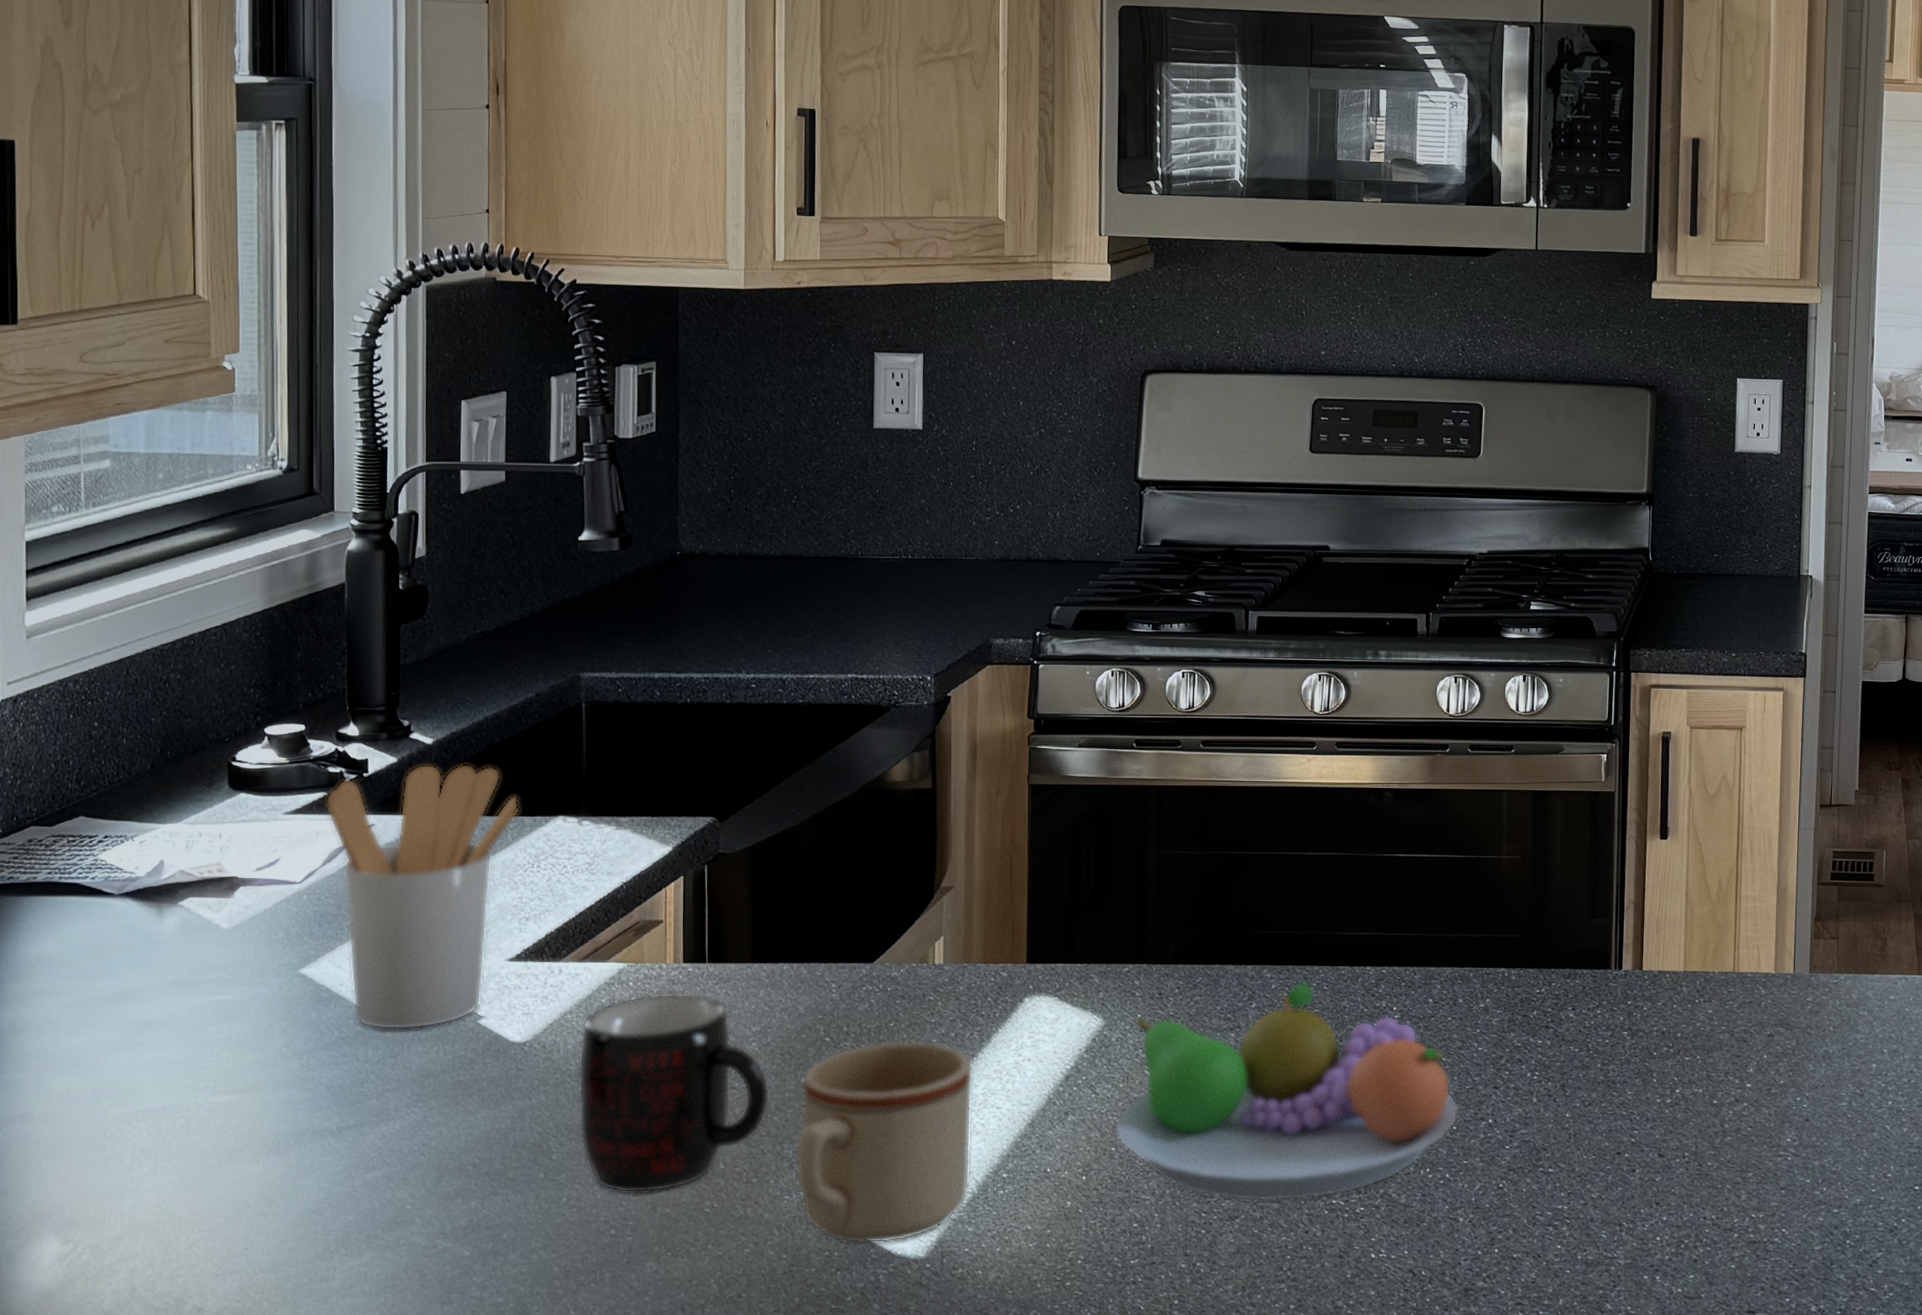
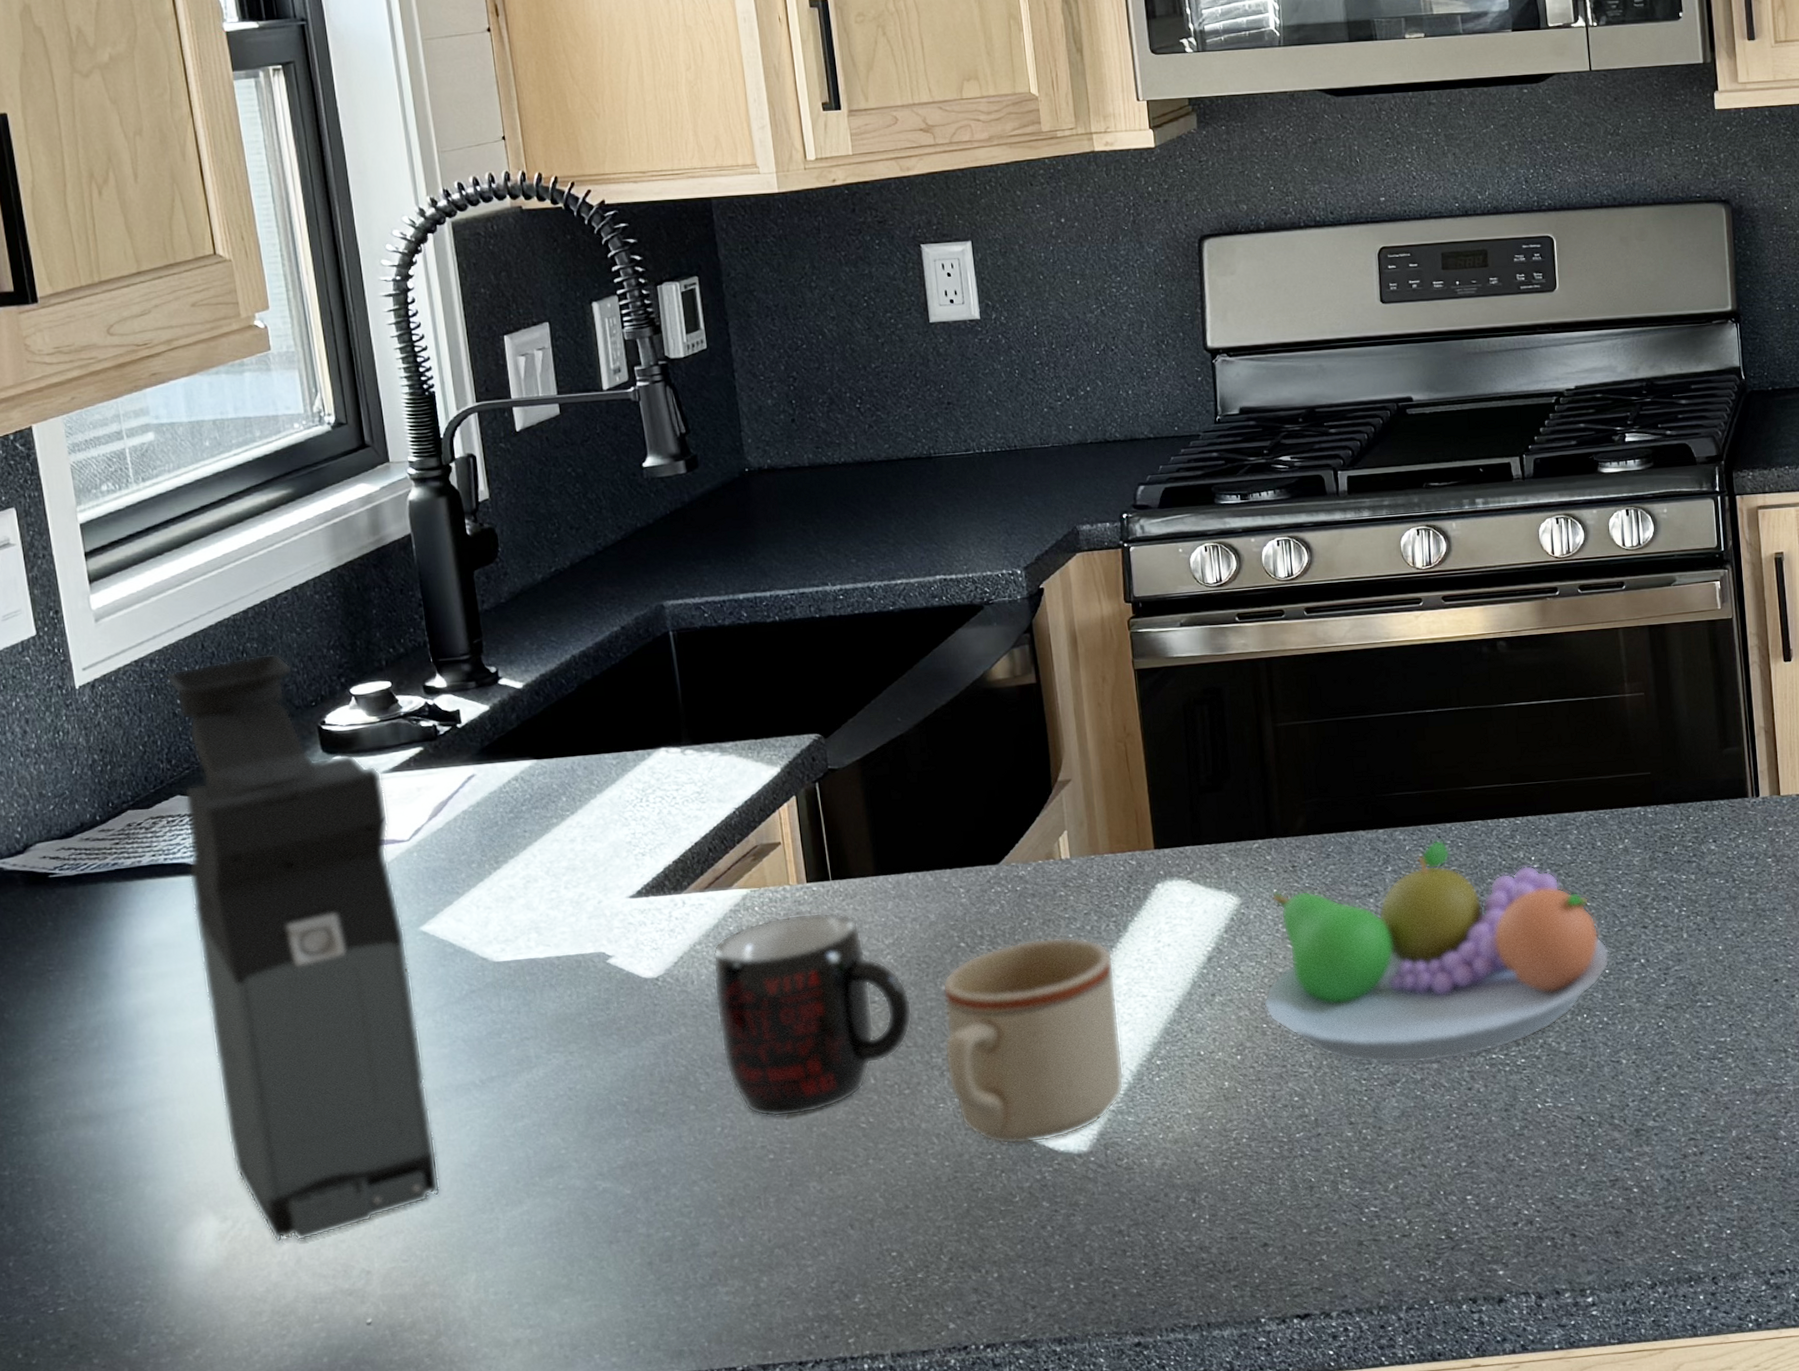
coffee maker: none [80,686,284,1271] -> present [165,654,441,1242]
utensil holder: present [326,764,520,1030] -> none [422,704,621,979]

